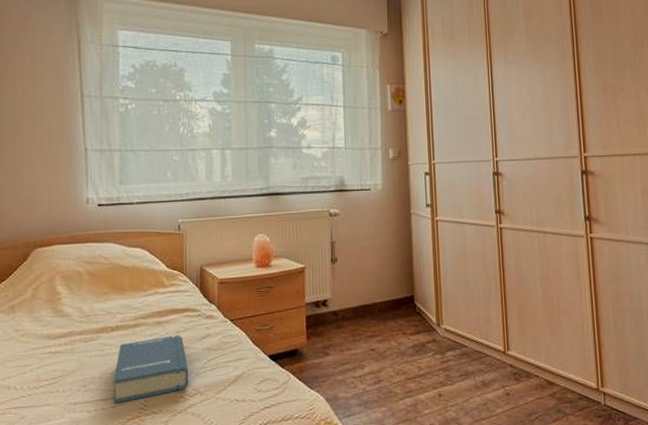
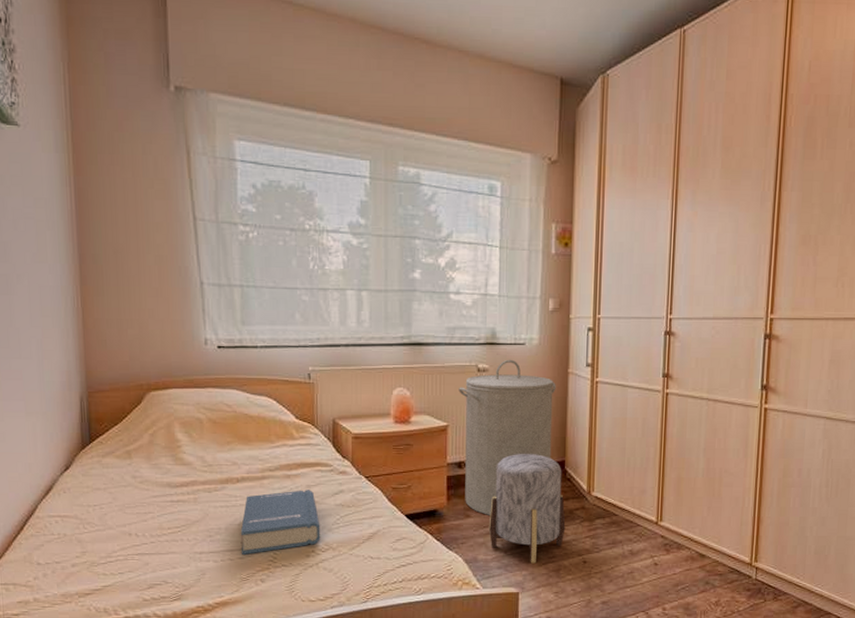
laundry hamper: none [313,203,401,352] -> present [459,359,556,515]
stool: none [347,290,419,399] -> present [488,454,566,564]

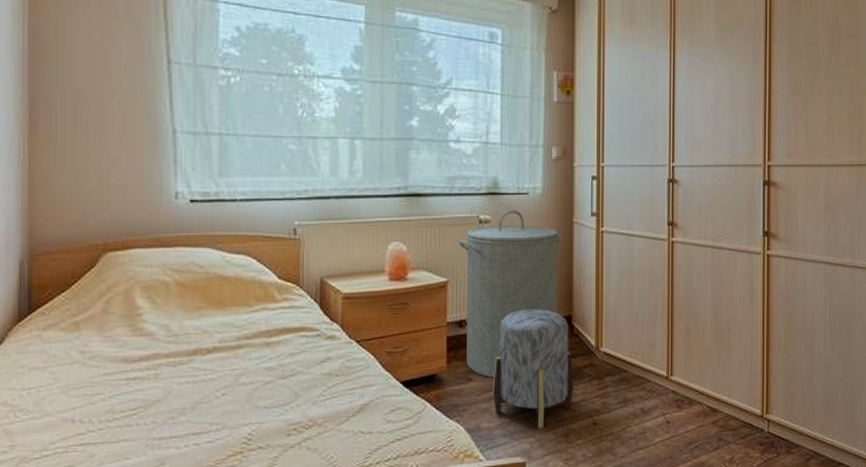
hardback book: present [240,490,321,555] -> none [209,358,304,438]

